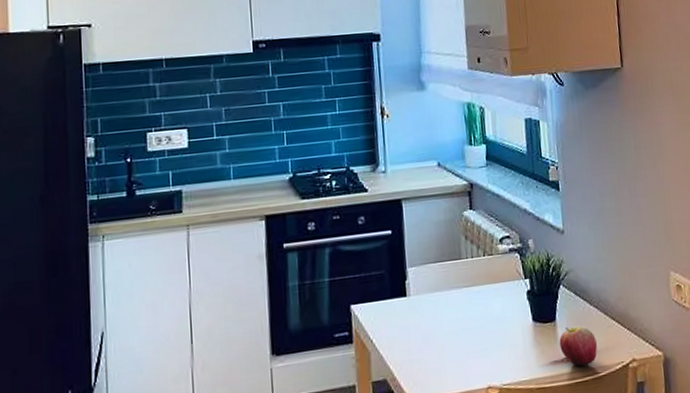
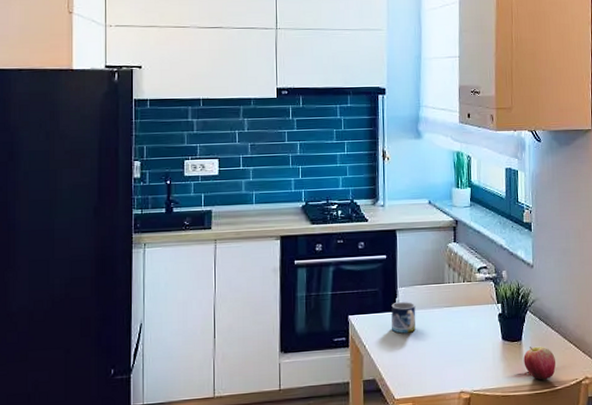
mug: none [400,283,431,323] -> present [391,302,416,334]

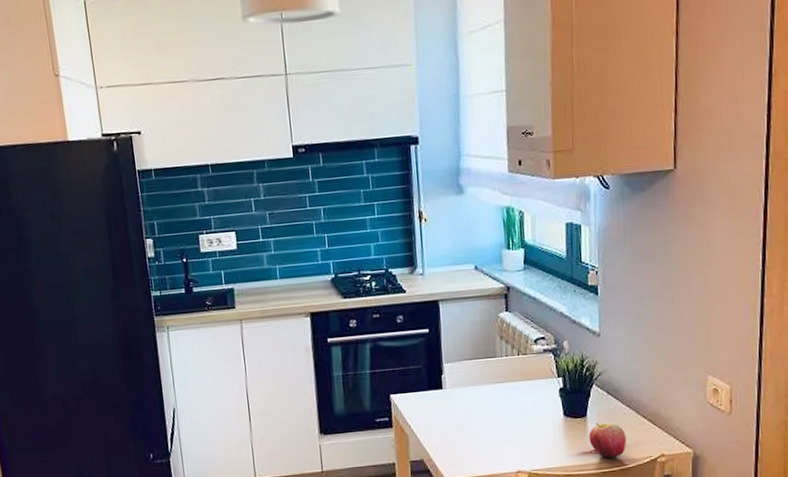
mug: present [391,302,416,334] -> none [437,378,465,412]

